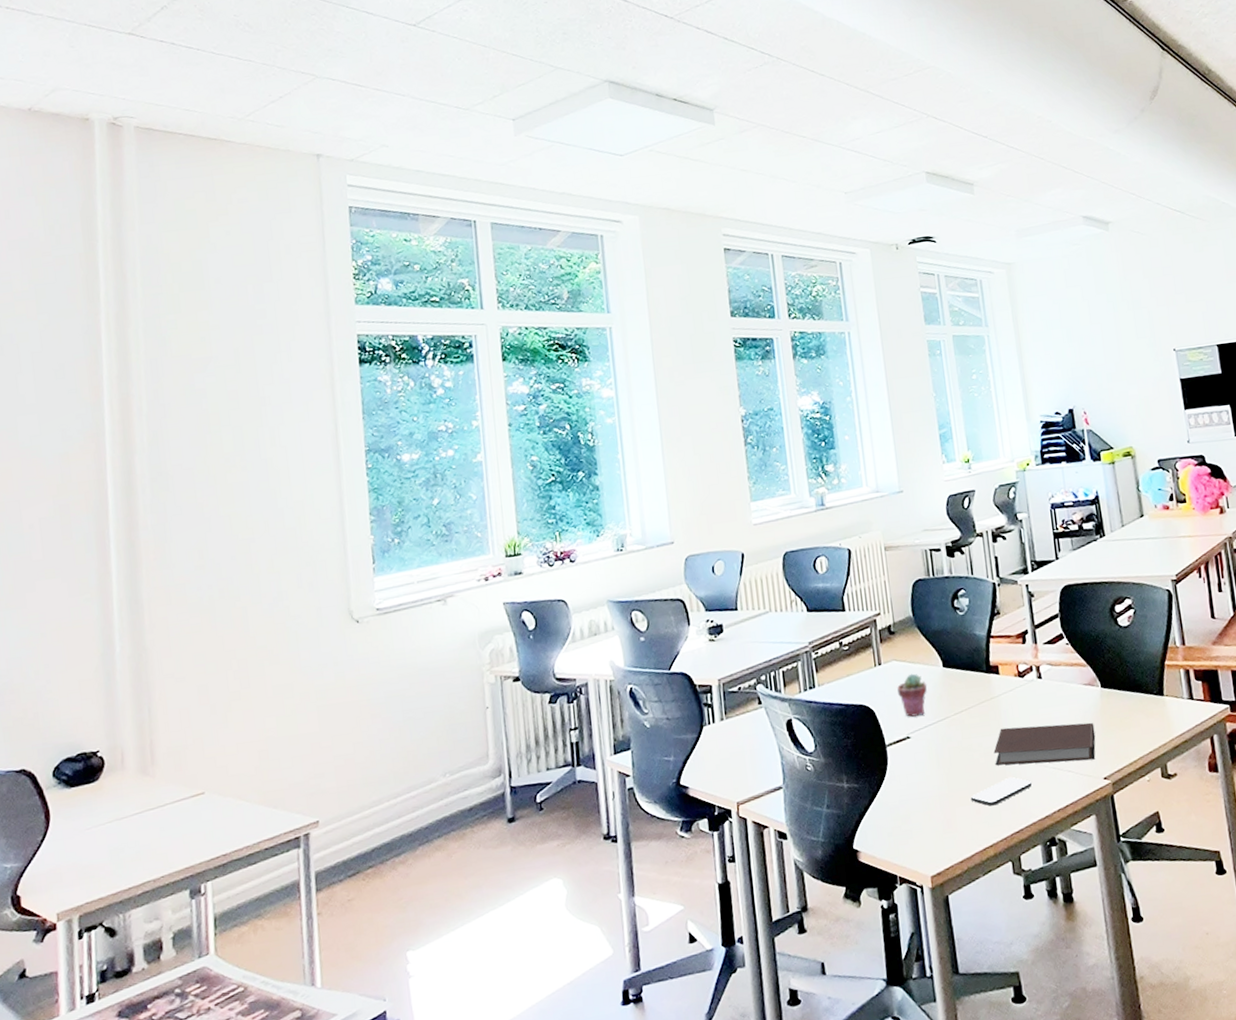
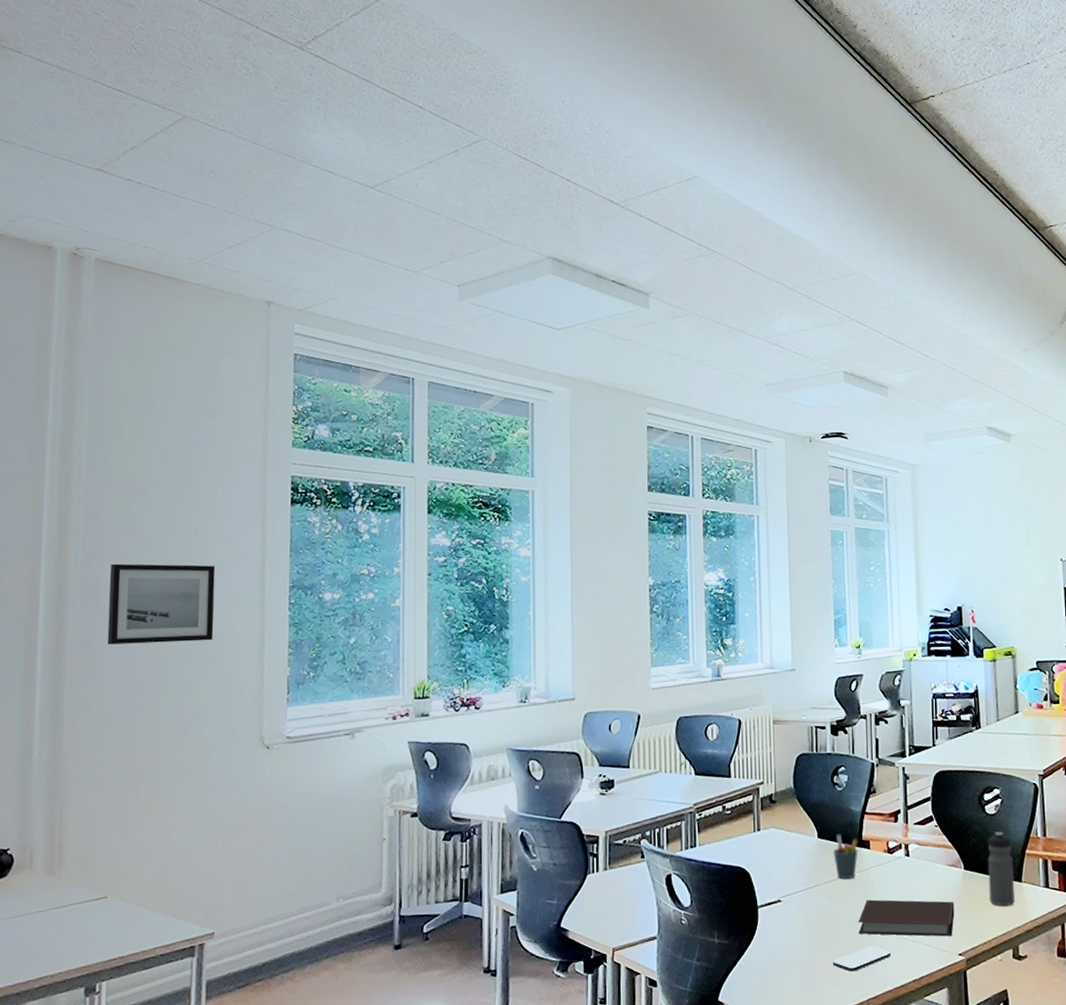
wall art: none [178,435,291,528] -> present [107,563,215,645]
potted succulent: present [897,673,927,717] -> none [773,841,802,882]
pen holder: none [961,661,987,708] -> present [833,834,858,879]
water bottle: none [1124,644,1159,723] -> present [988,831,1015,906]

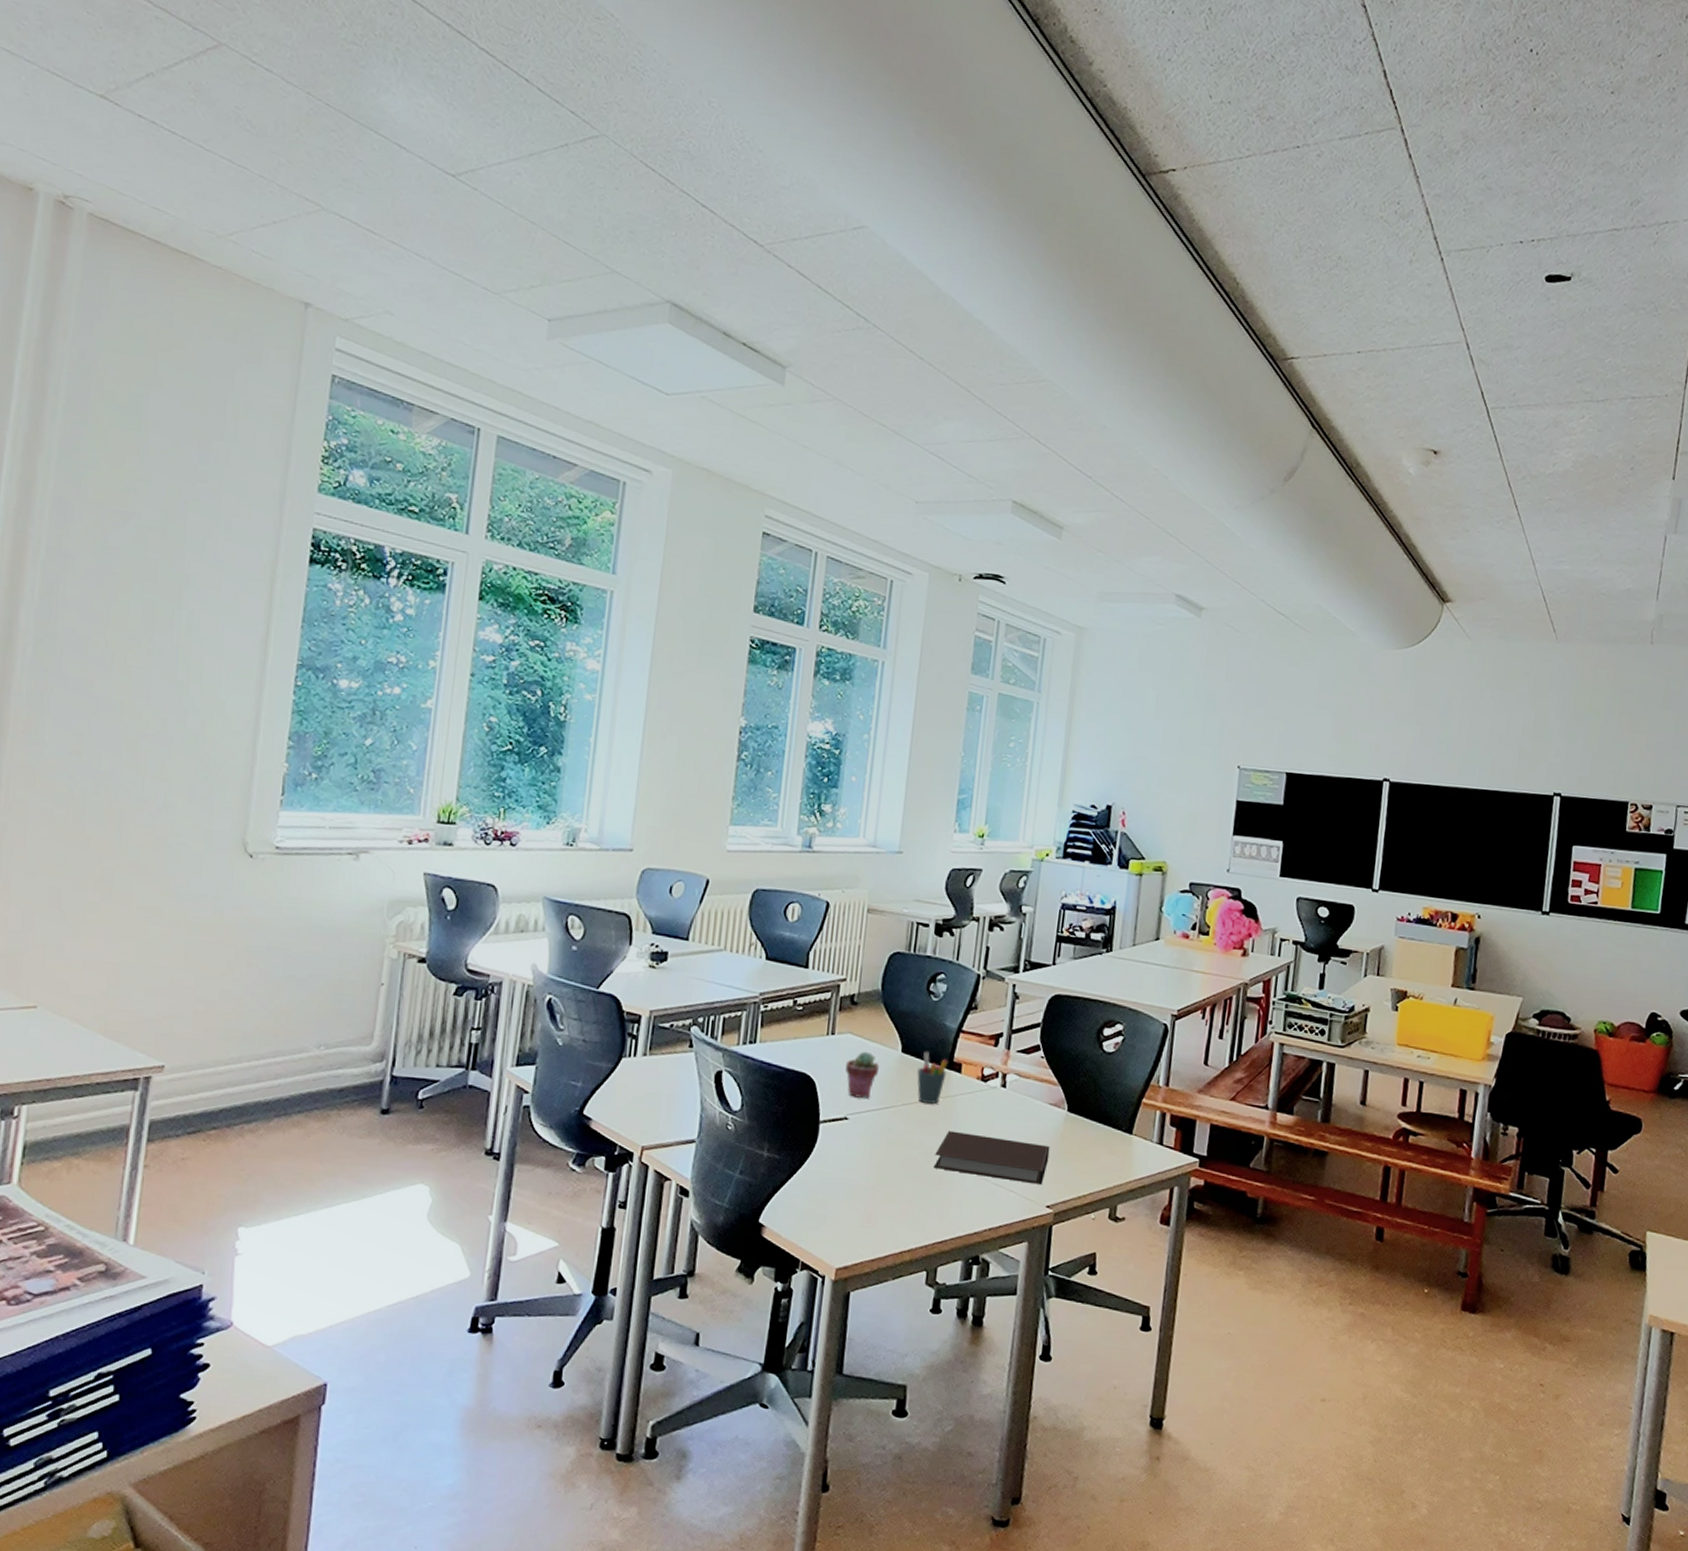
wall art: present [107,563,215,645] -> none [63,604,206,717]
potted succulent: none [773,841,802,882] -> present [845,1051,880,1098]
smartphone: present [832,946,891,972] -> none [898,1184,968,1210]
water bottle: present [988,831,1015,906] -> none [1091,1073,1128,1159]

